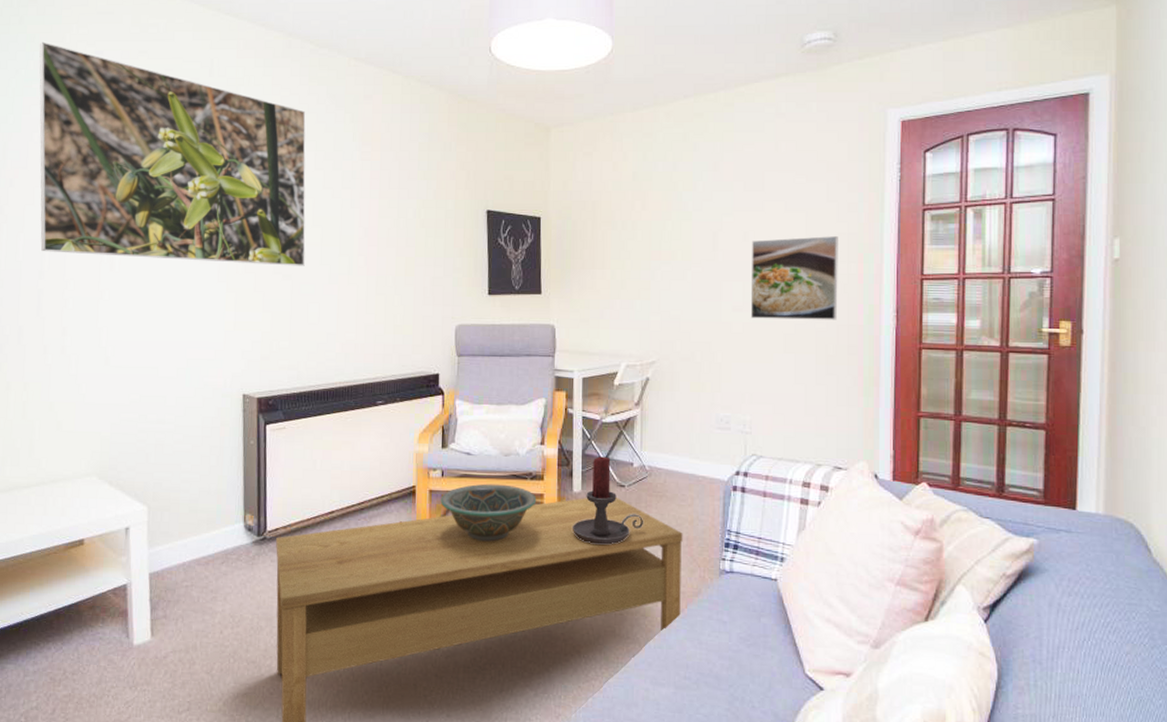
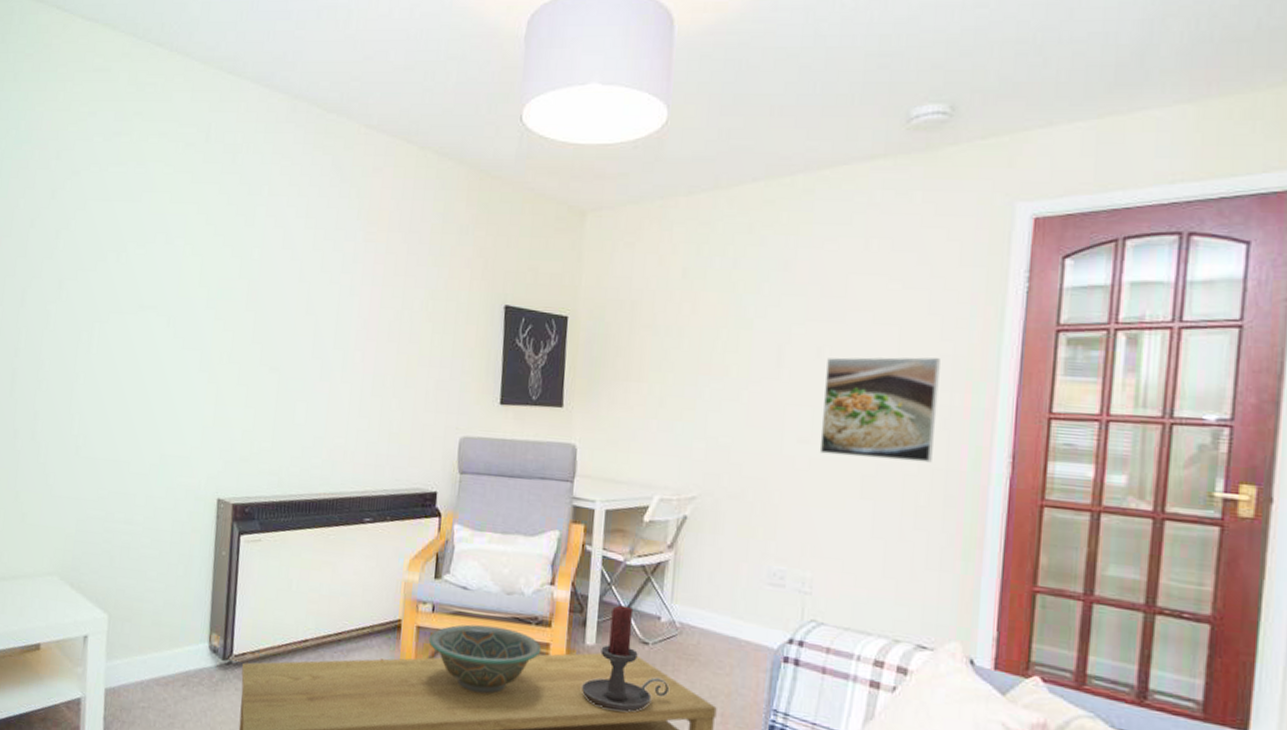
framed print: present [39,41,306,266] -> none [19,100,307,359]

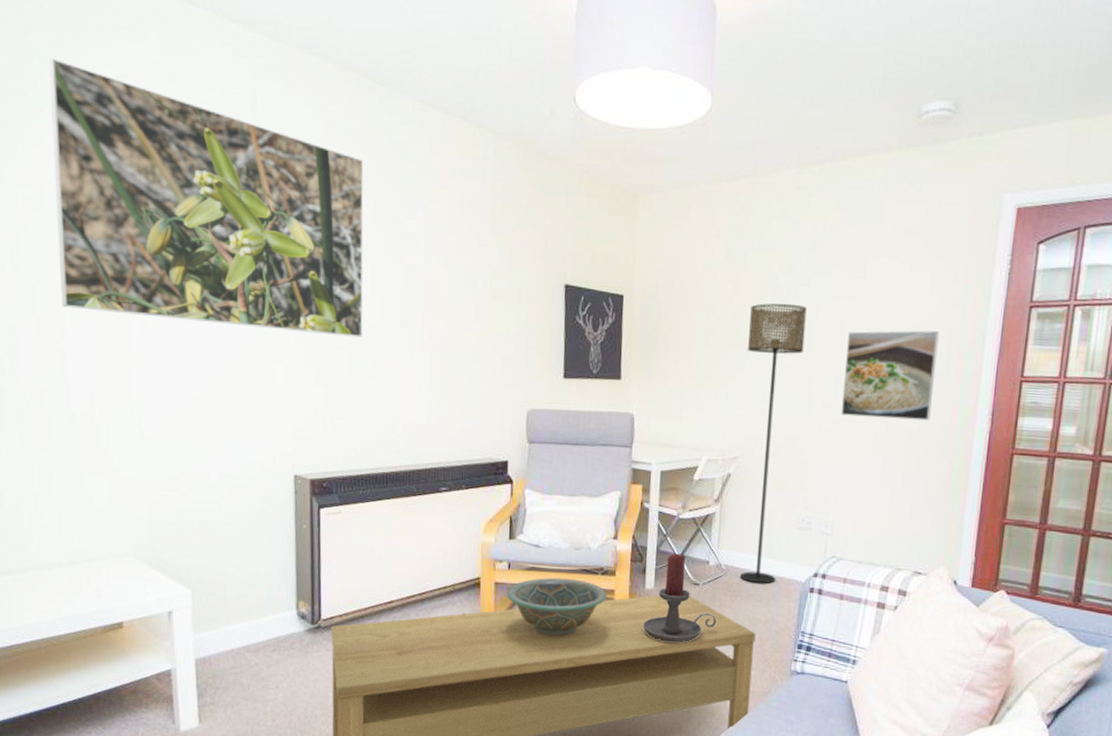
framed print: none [19,100,307,359] -> present [50,58,364,338]
floor lamp: none [698,325,777,648] -> present [740,303,807,584]

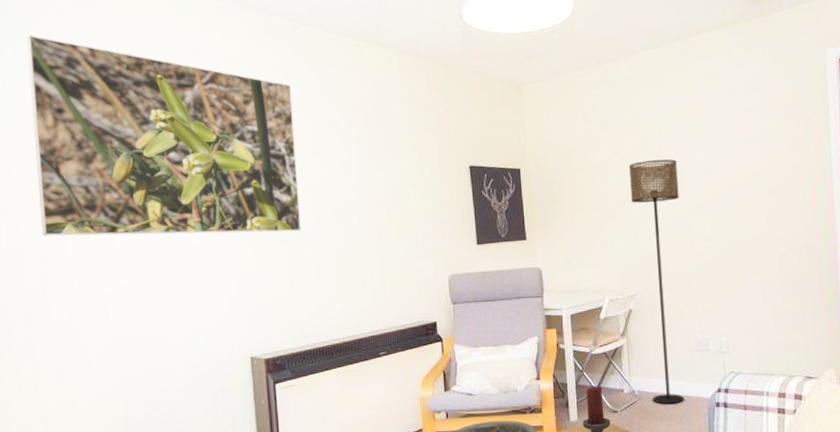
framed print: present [840,330,939,421] -> none [715,167,797,248]

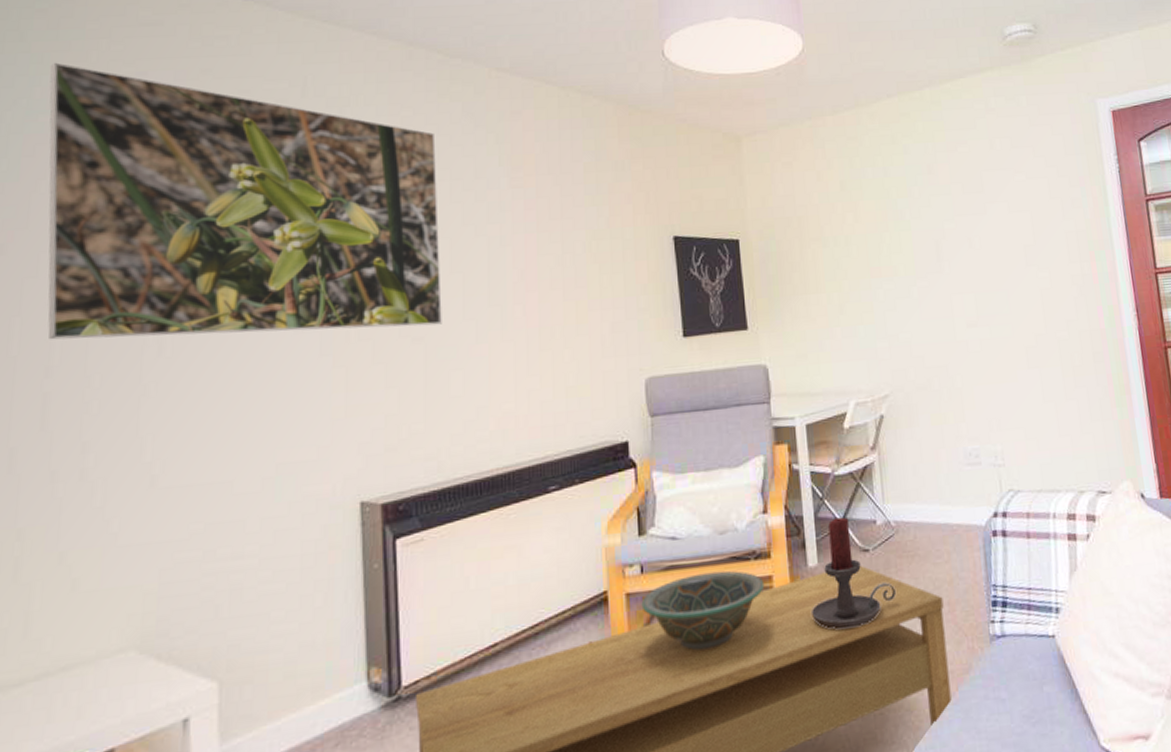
floor lamp: present [628,159,685,405] -> none [874,226,954,537]

